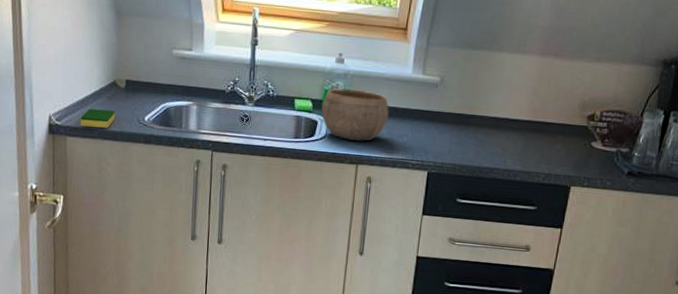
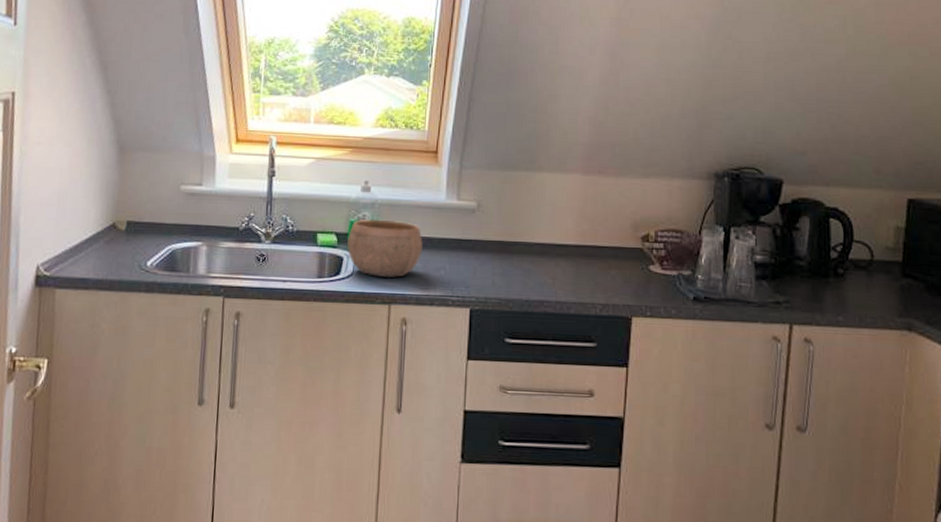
dish sponge: present [80,108,116,128] -> none [72,255,114,277]

